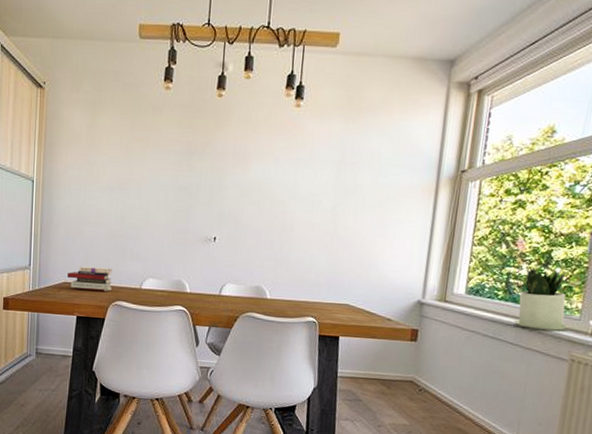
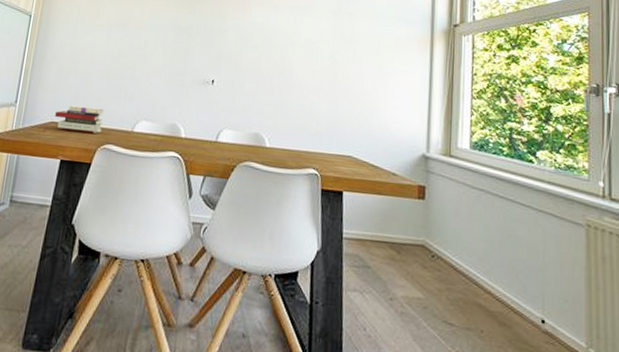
planter: present [514,268,569,331] -> none [523,123,578,192]

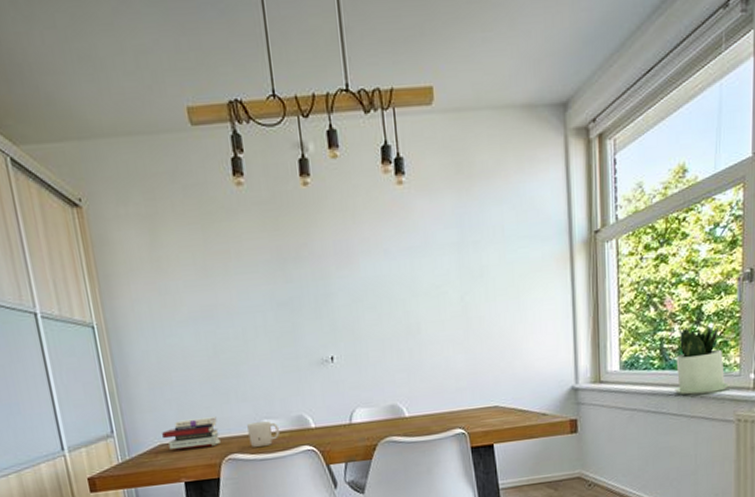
mug: none [125,121,154,145] -> present [247,421,280,448]
planter: none [523,123,578,192] -> present [675,323,730,395]

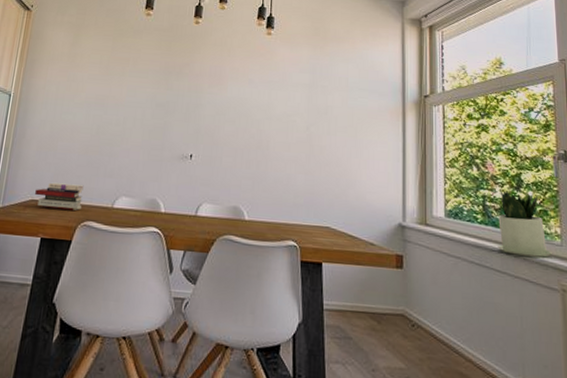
mug: present [247,421,280,448] -> none [105,197,134,221]

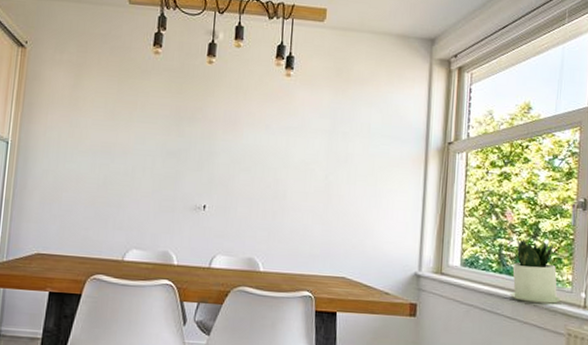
books: present [35,182,84,211] -> none [41,235,92,265]

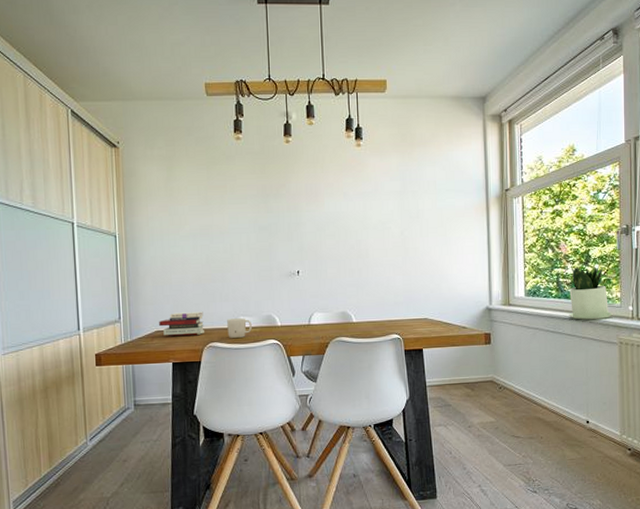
books: none [41,235,92,265] -> present [159,311,205,337]
mug: none [116,250,146,274] -> present [227,318,253,339]

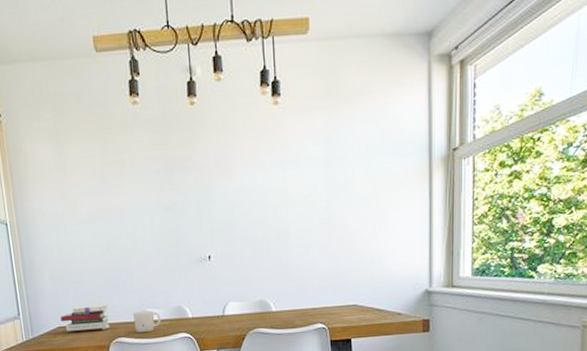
planter: present [569,265,613,320] -> none [523,235,577,301]

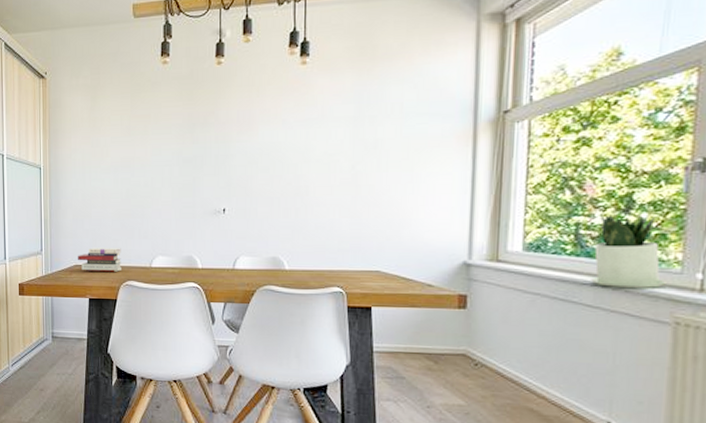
mug: present [133,310,162,333] -> none [145,257,172,279]
planter: none [523,235,577,301] -> present [591,213,667,289]

